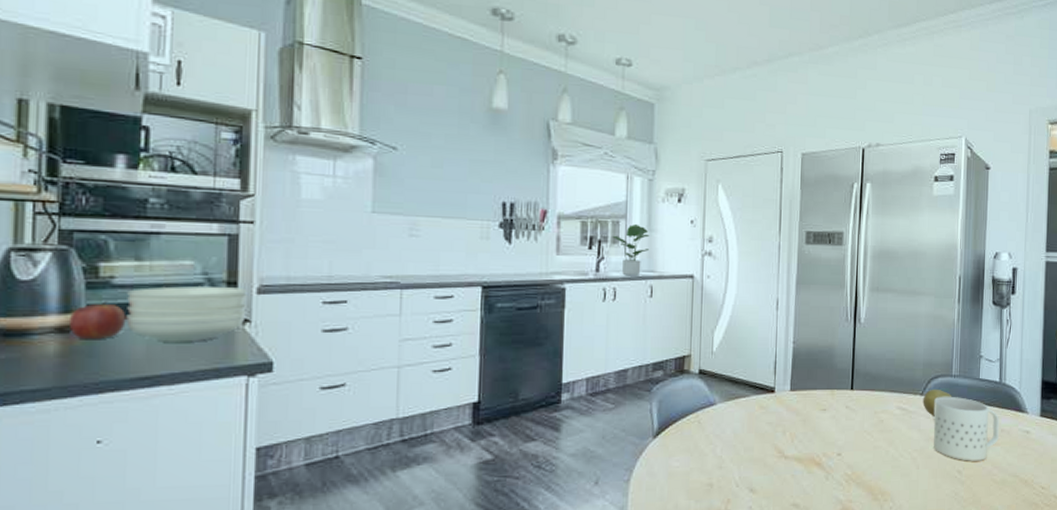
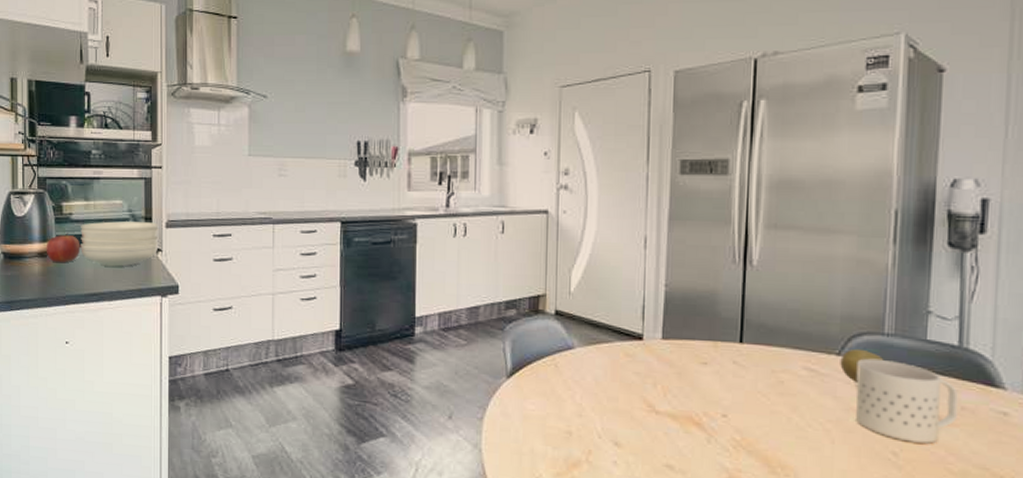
potted plant: present [612,223,650,276] -> none [462,157,501,212]

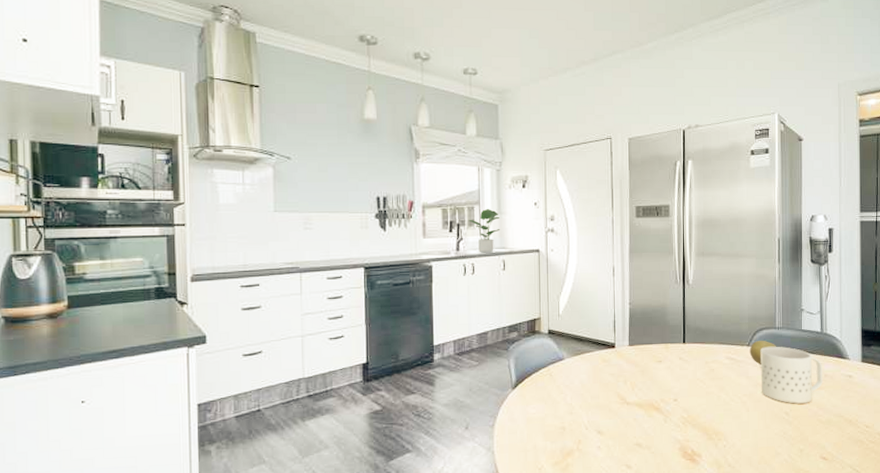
fruit: present [46,233,81,263] -> none [55,292,97,323]
bowl: present [81,221,159,267] -> none [96,277,184,323]
potted plant: none [462,157,501,212] -> present [469,208,501,253]

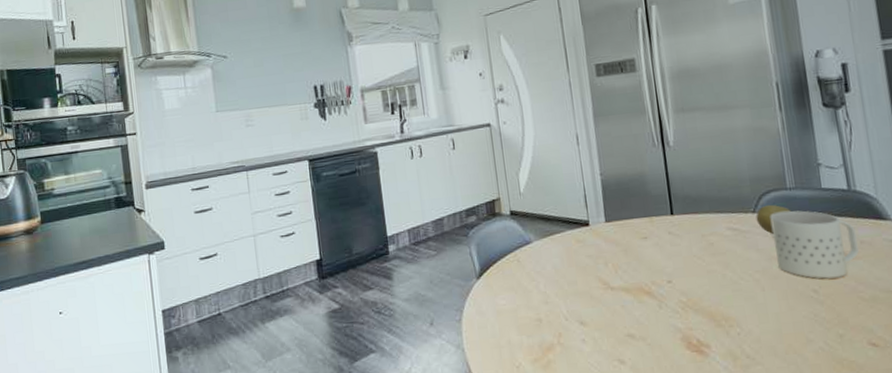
potted plant: present [469,208,501,253] -> none [410,85,446,133]

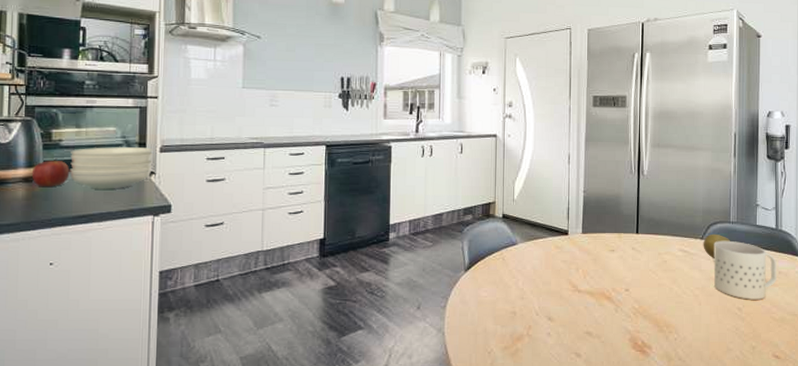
fruit: none [31,207,66,237] -> present [31,158,70,188]
bowl: none [63,185,141,234] -> present [70,147,153,189]

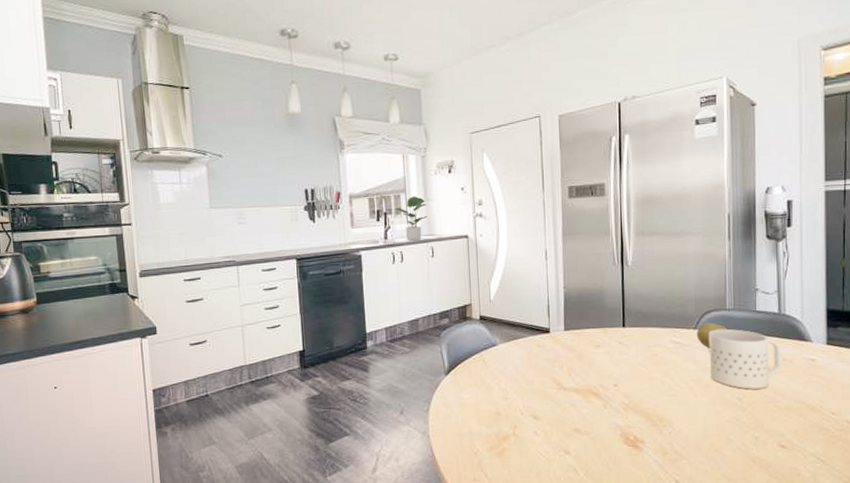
fruit: present [31,158,70,188] -> none [27,290,61,317]
bowl: present [70,147,153,189] -> none [59,273,135,316]
potted plant: none [429,92,460,136] -> present [395,195,428,241]

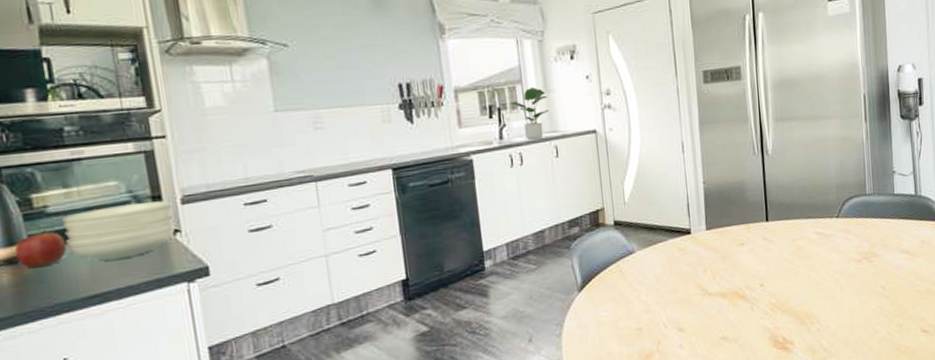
fruit: none [27,290,61,317] -> present [14,230,67,268]
bowl: none [59,273,135,316] -> present [62,200,176,261]
fruit: present [696,322,728,349] -> none [839,209,869,238]
mug: present [709,329,782,390] -> none [851,214,920,276]

